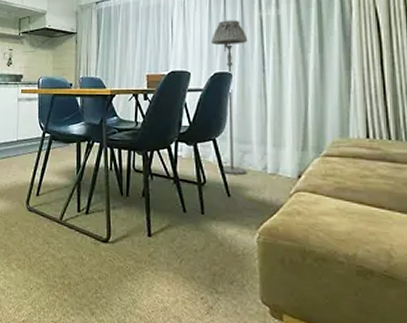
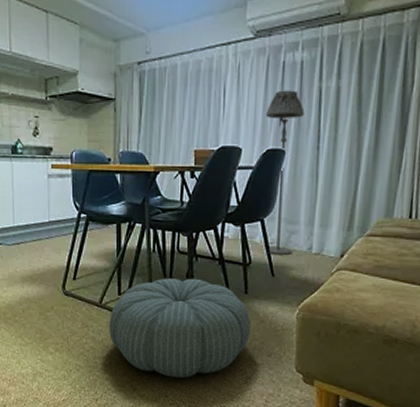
pouf: none [69,196,209,304] -> present [109,278,251,378]

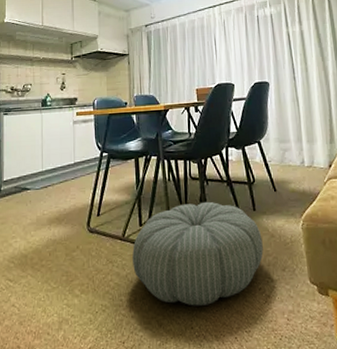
floor lamp: present [266,90,305,256] -> none [250,36,288,172]

